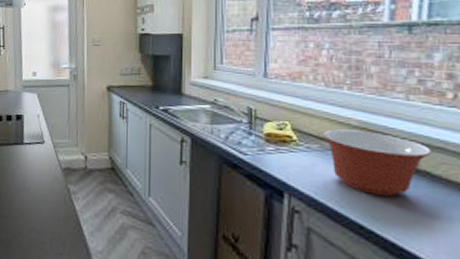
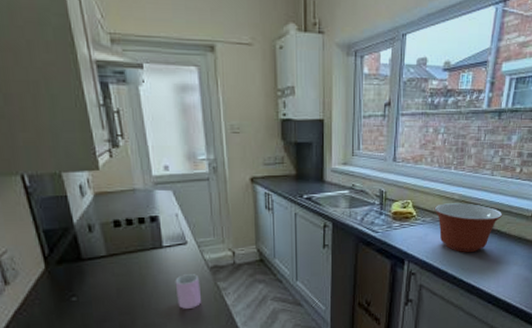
cup: none [30,172,53,208] -> present [175,274,202,309]

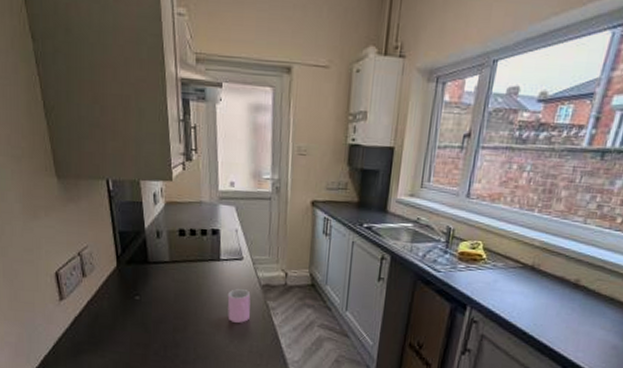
mixing bowl: present [434,203,503,253] -> none [508,249,593,308]

